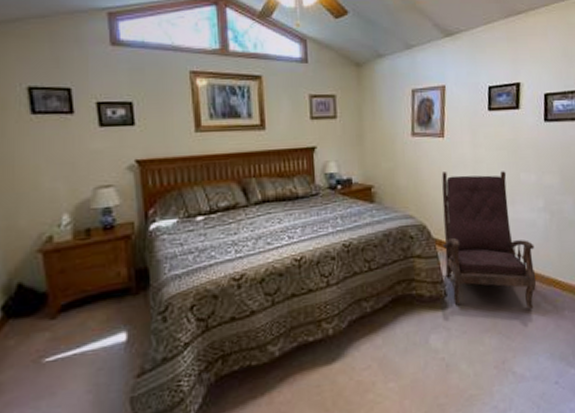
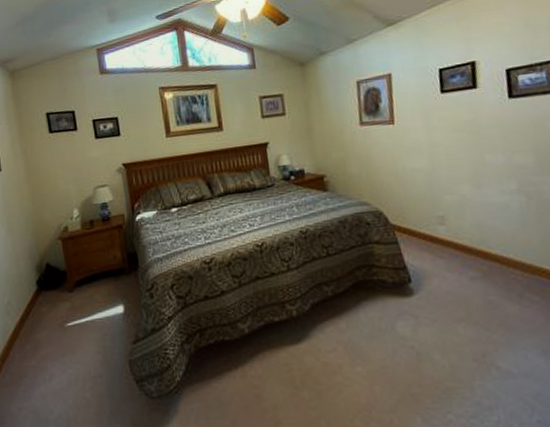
armchair: present [441,171,537,309] -> none [395,153,517,299]

